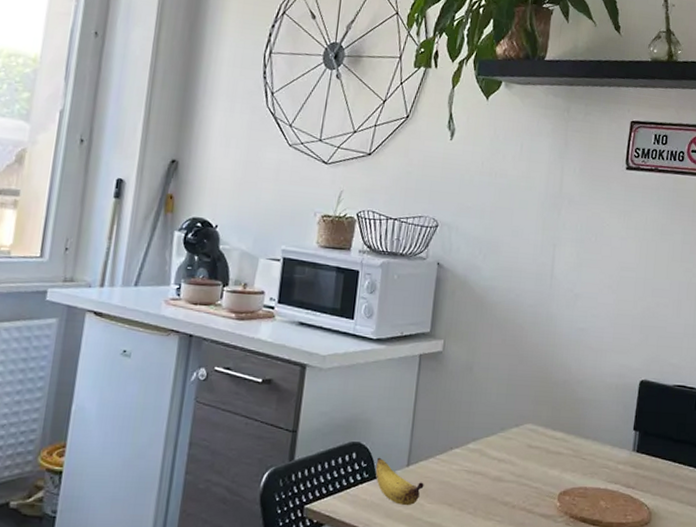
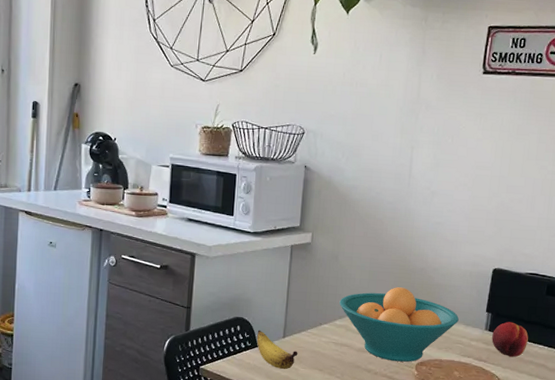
fruit bowl: none [473,403,605,492] -> present [339,287,459,362]
fruit: none [640,441,678,482] -> present [492,322,528,357]

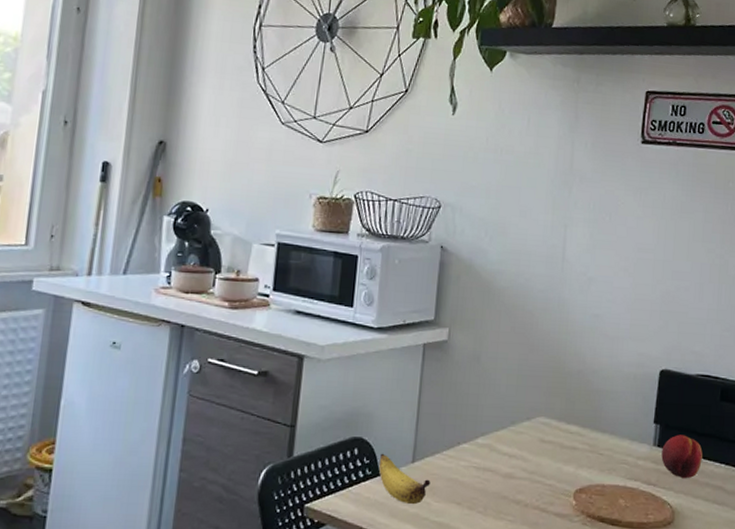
fruit bowl: present [339,287,459,362] -> none [481,394,623,489]

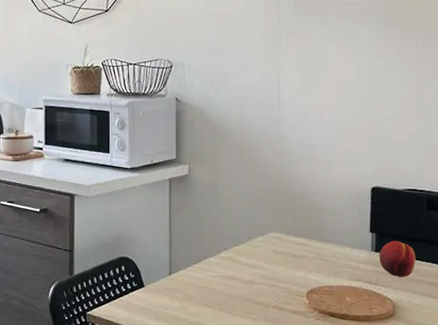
banana: present [378,453,431,505] -> none [142,268,186,309]

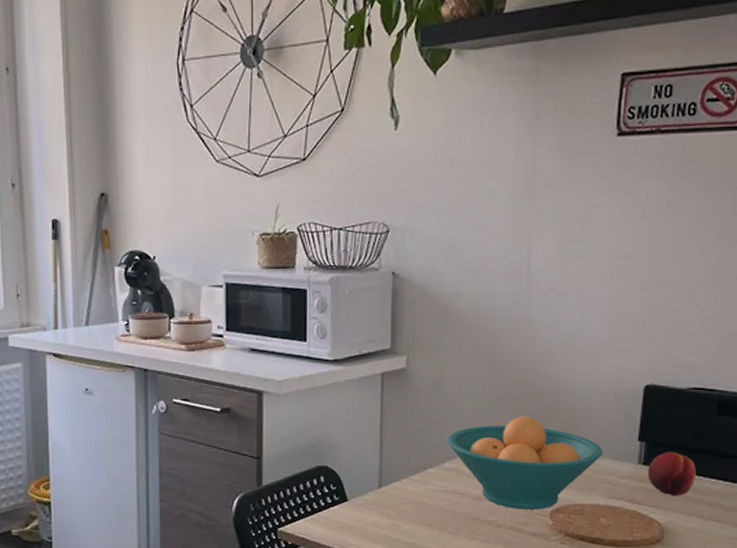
fruit bowl: none [223,213,344,291] -> present [447,416,603,510]

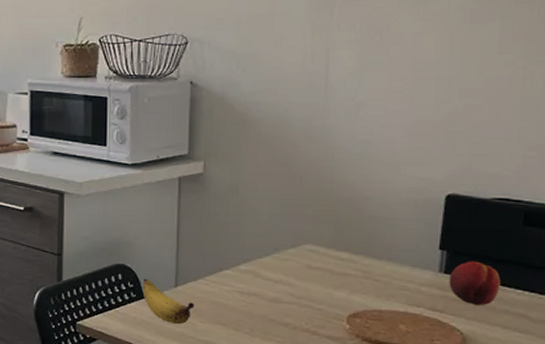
banana: none [345,480,399,527] -> present [142,278,194,325]
fruit bowl: present [447,416,603,510] -> none [243,222,402,314]

